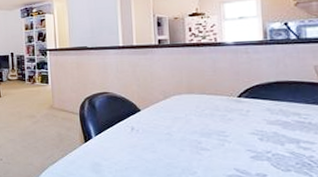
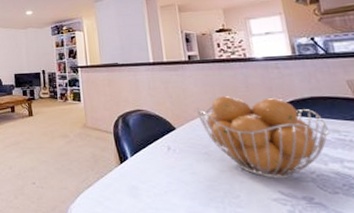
fruit basket: none [162,80,289,157] -> present [196,96,329,179]

